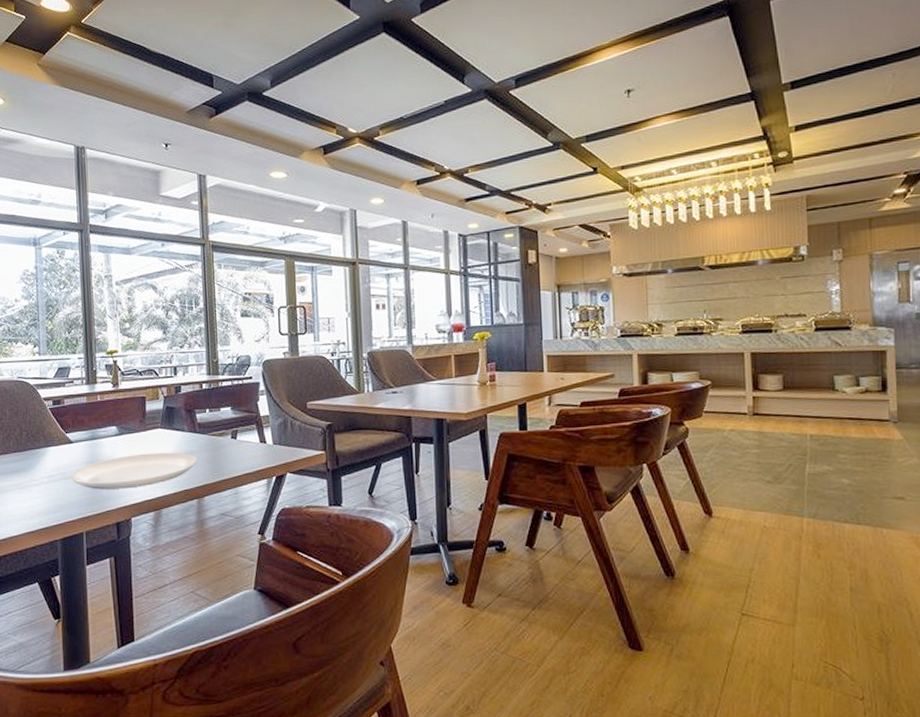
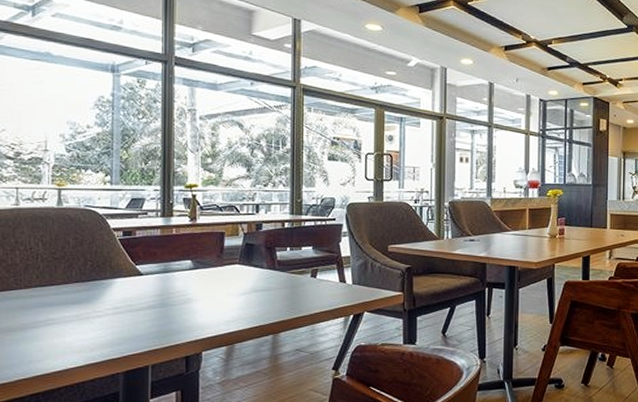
plate: present [69,452,198,490] -> none [137,288,275,323]

